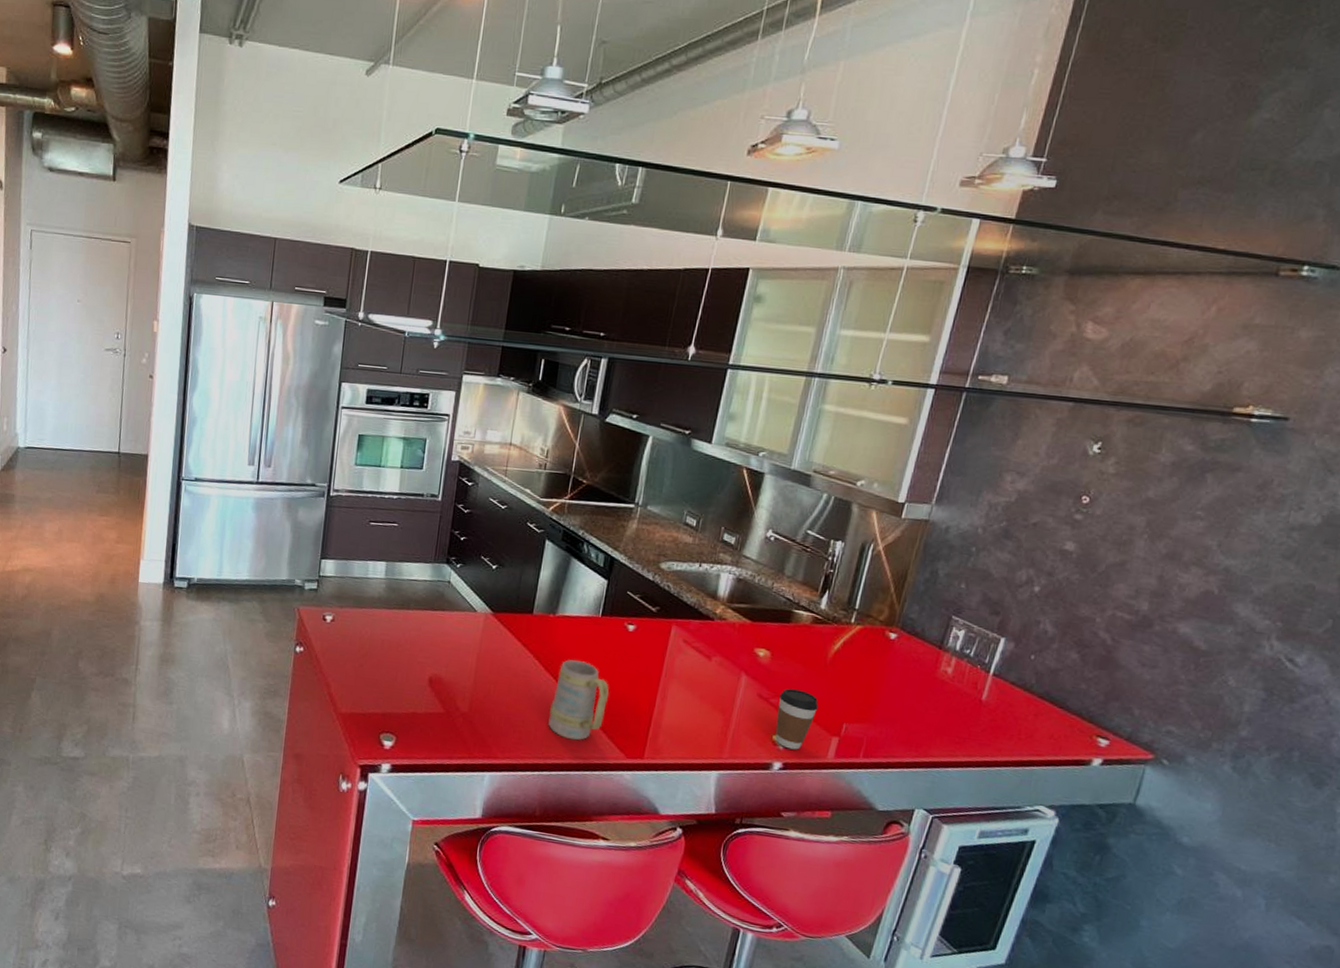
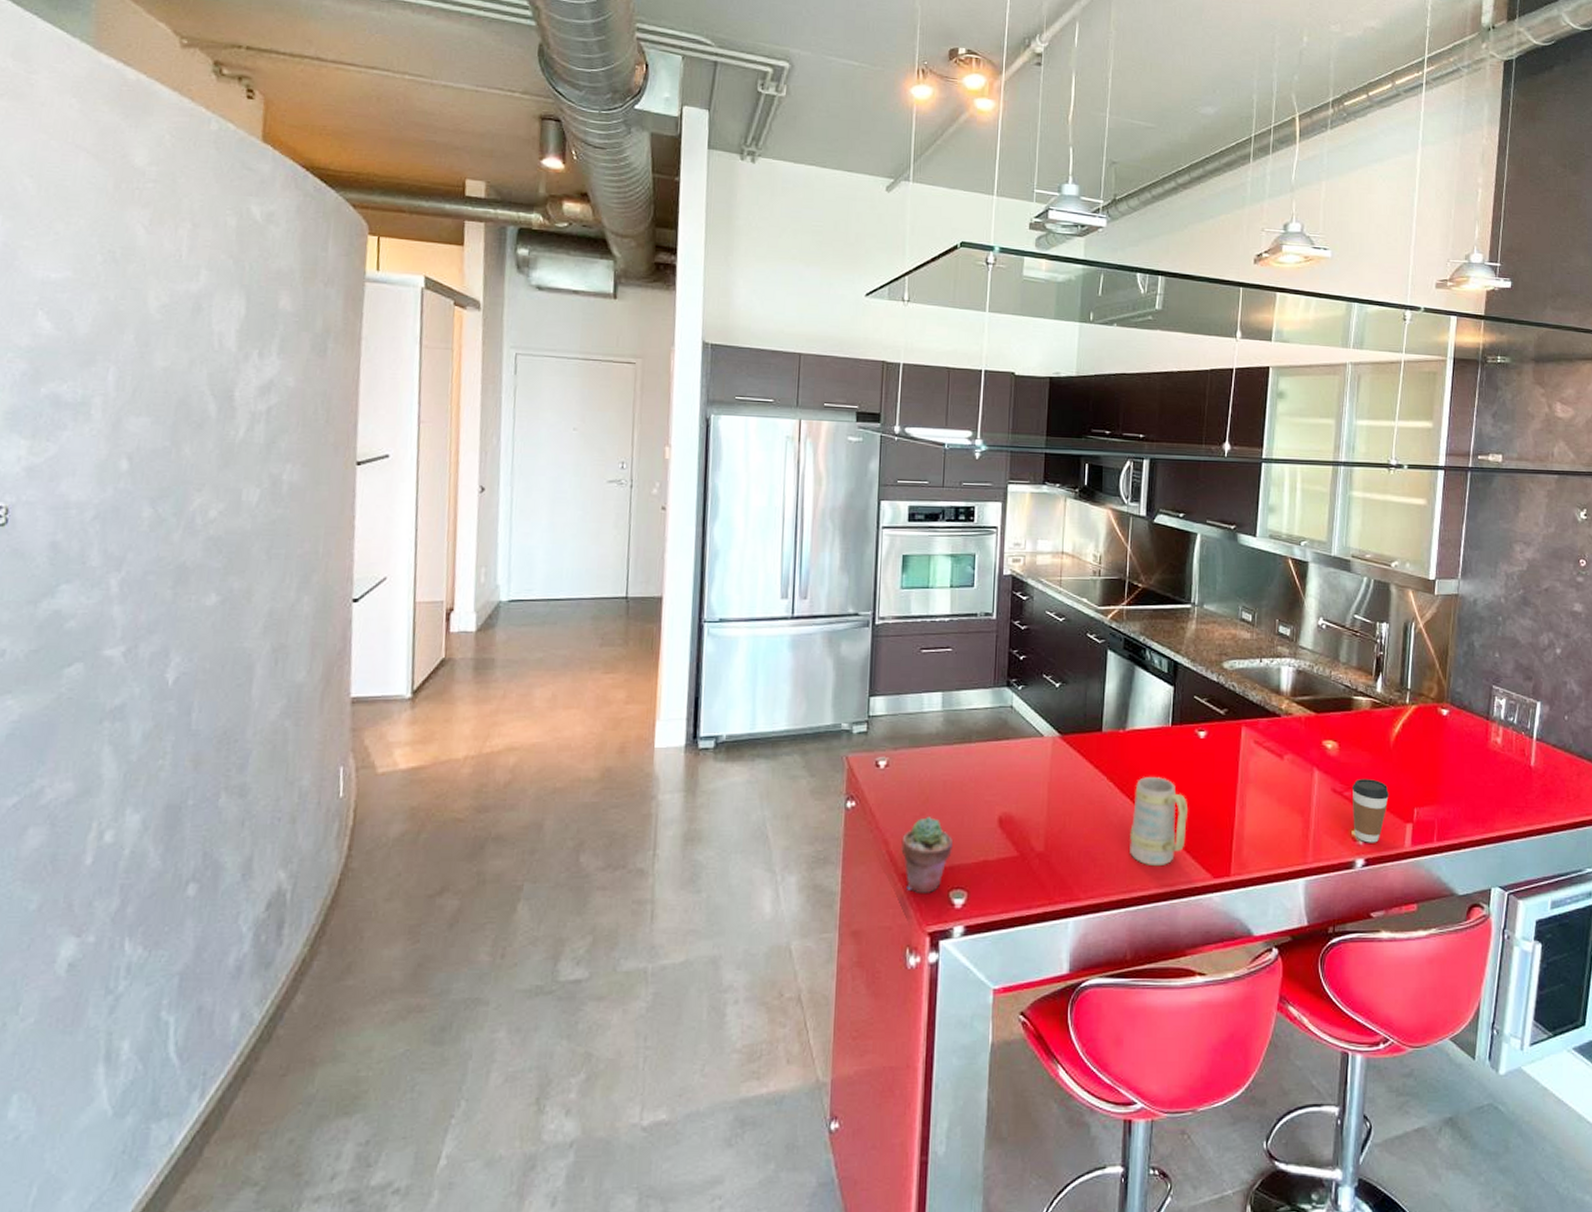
potted succulent: none [340,667,386,733] -> present [901,815,953,894]

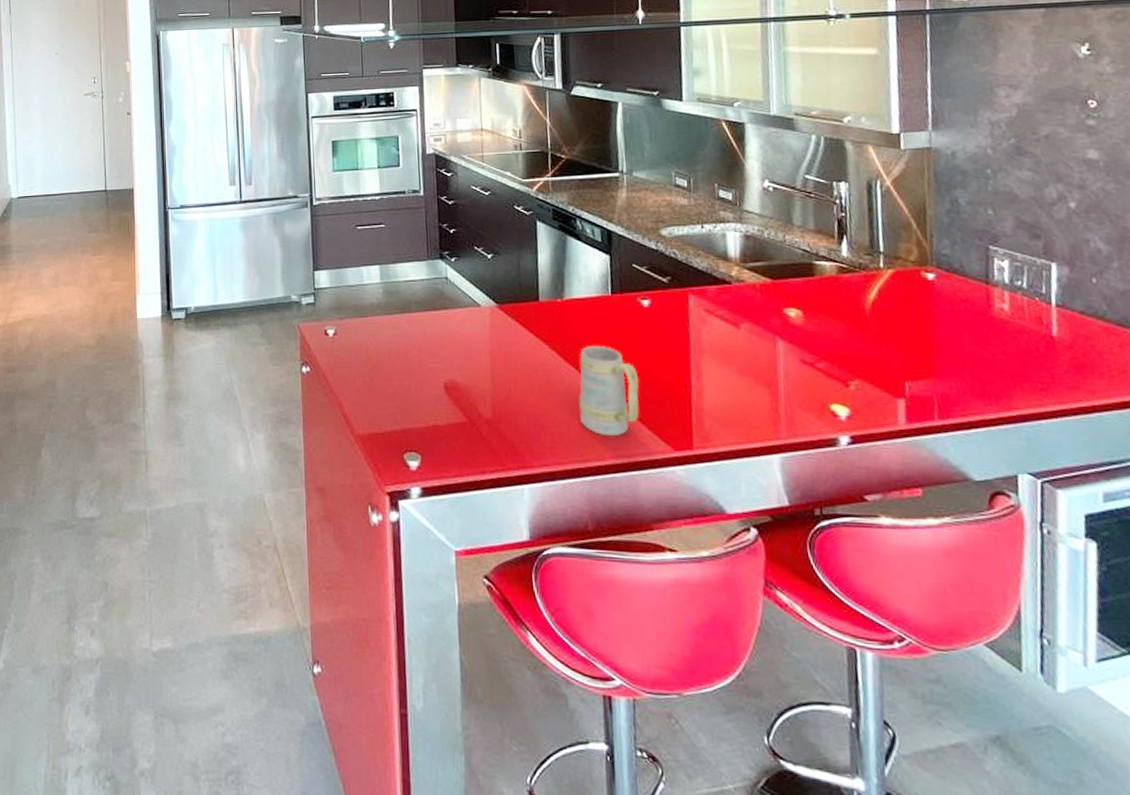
potted succulent: present [901,815,953,894] -> none [354,381,403,456]
coffee cup: present [1351,779,1389,843] -> none [824,349,872,419]

